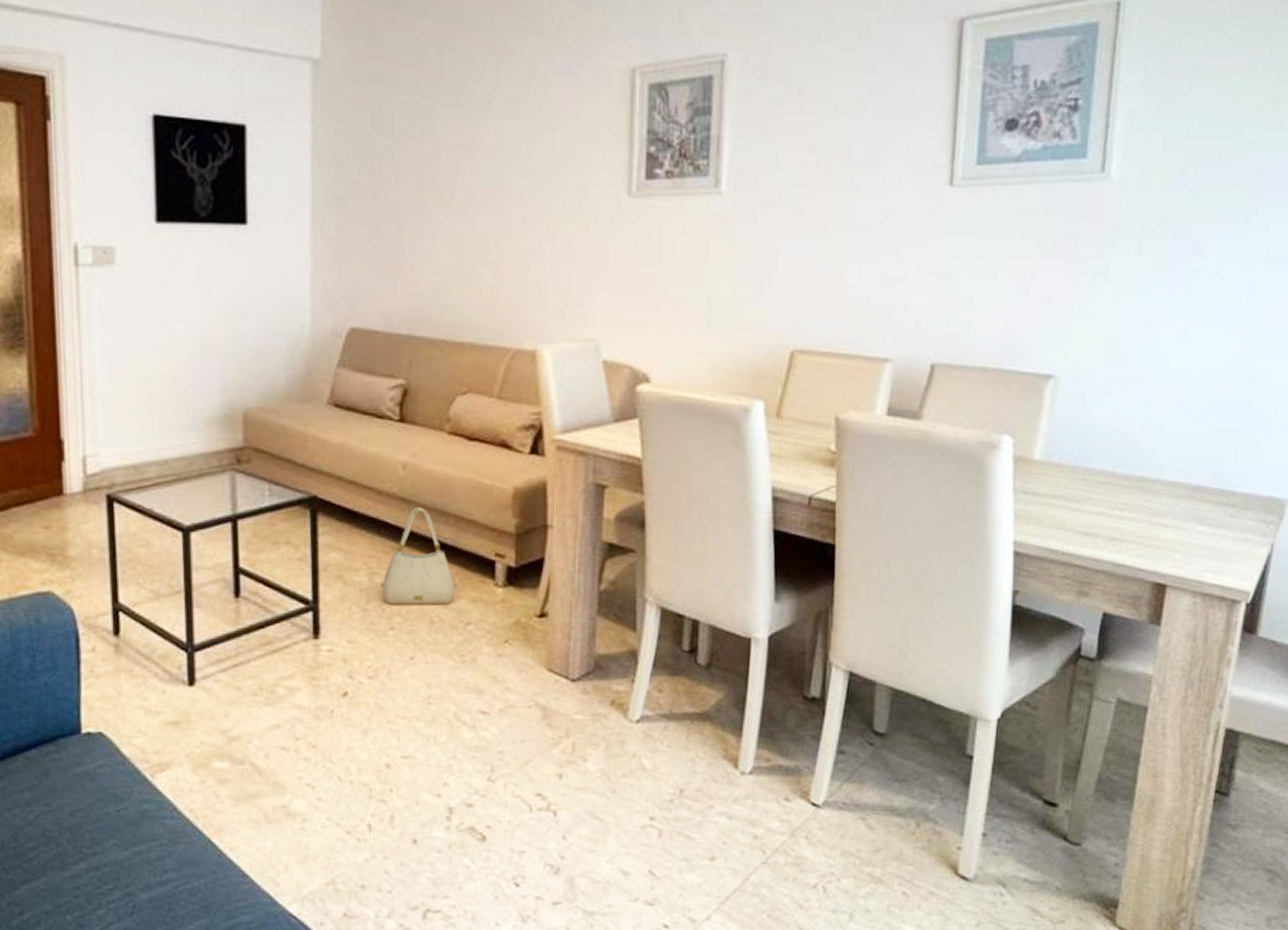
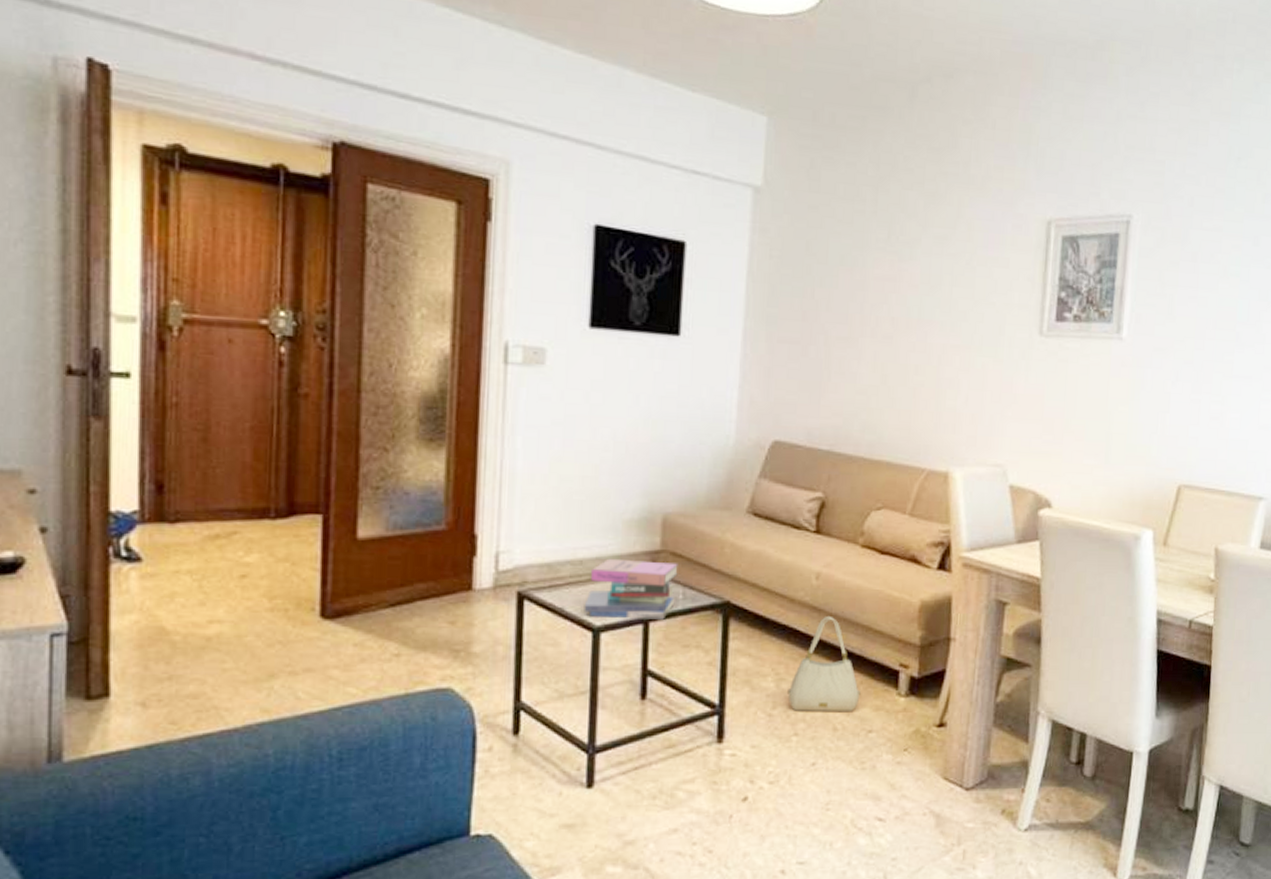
books: none [172,457,262,518] -> present [583,558,678,620]

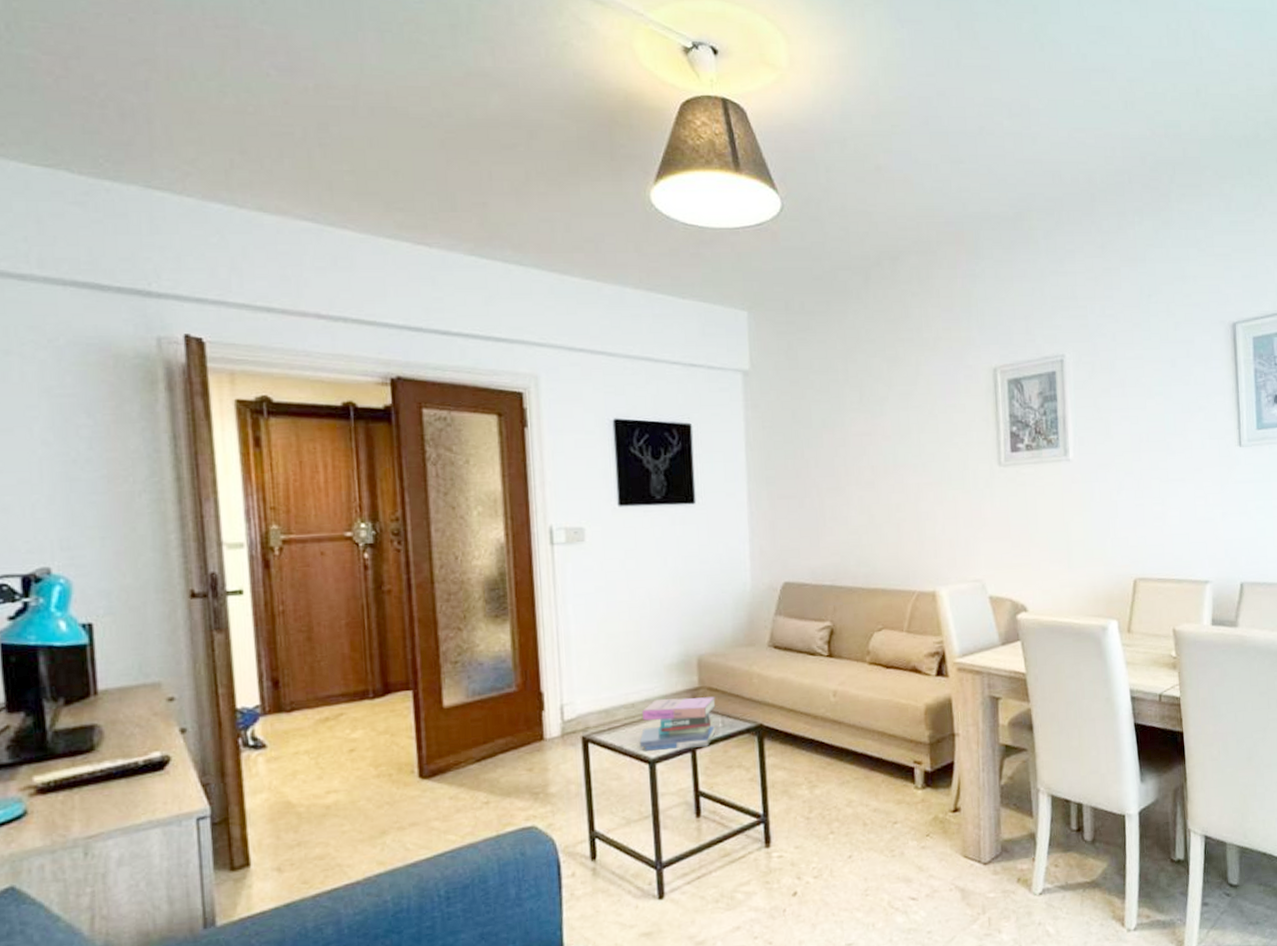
handbag: present [786,615,861,711] -> none [819,726,883,813]

